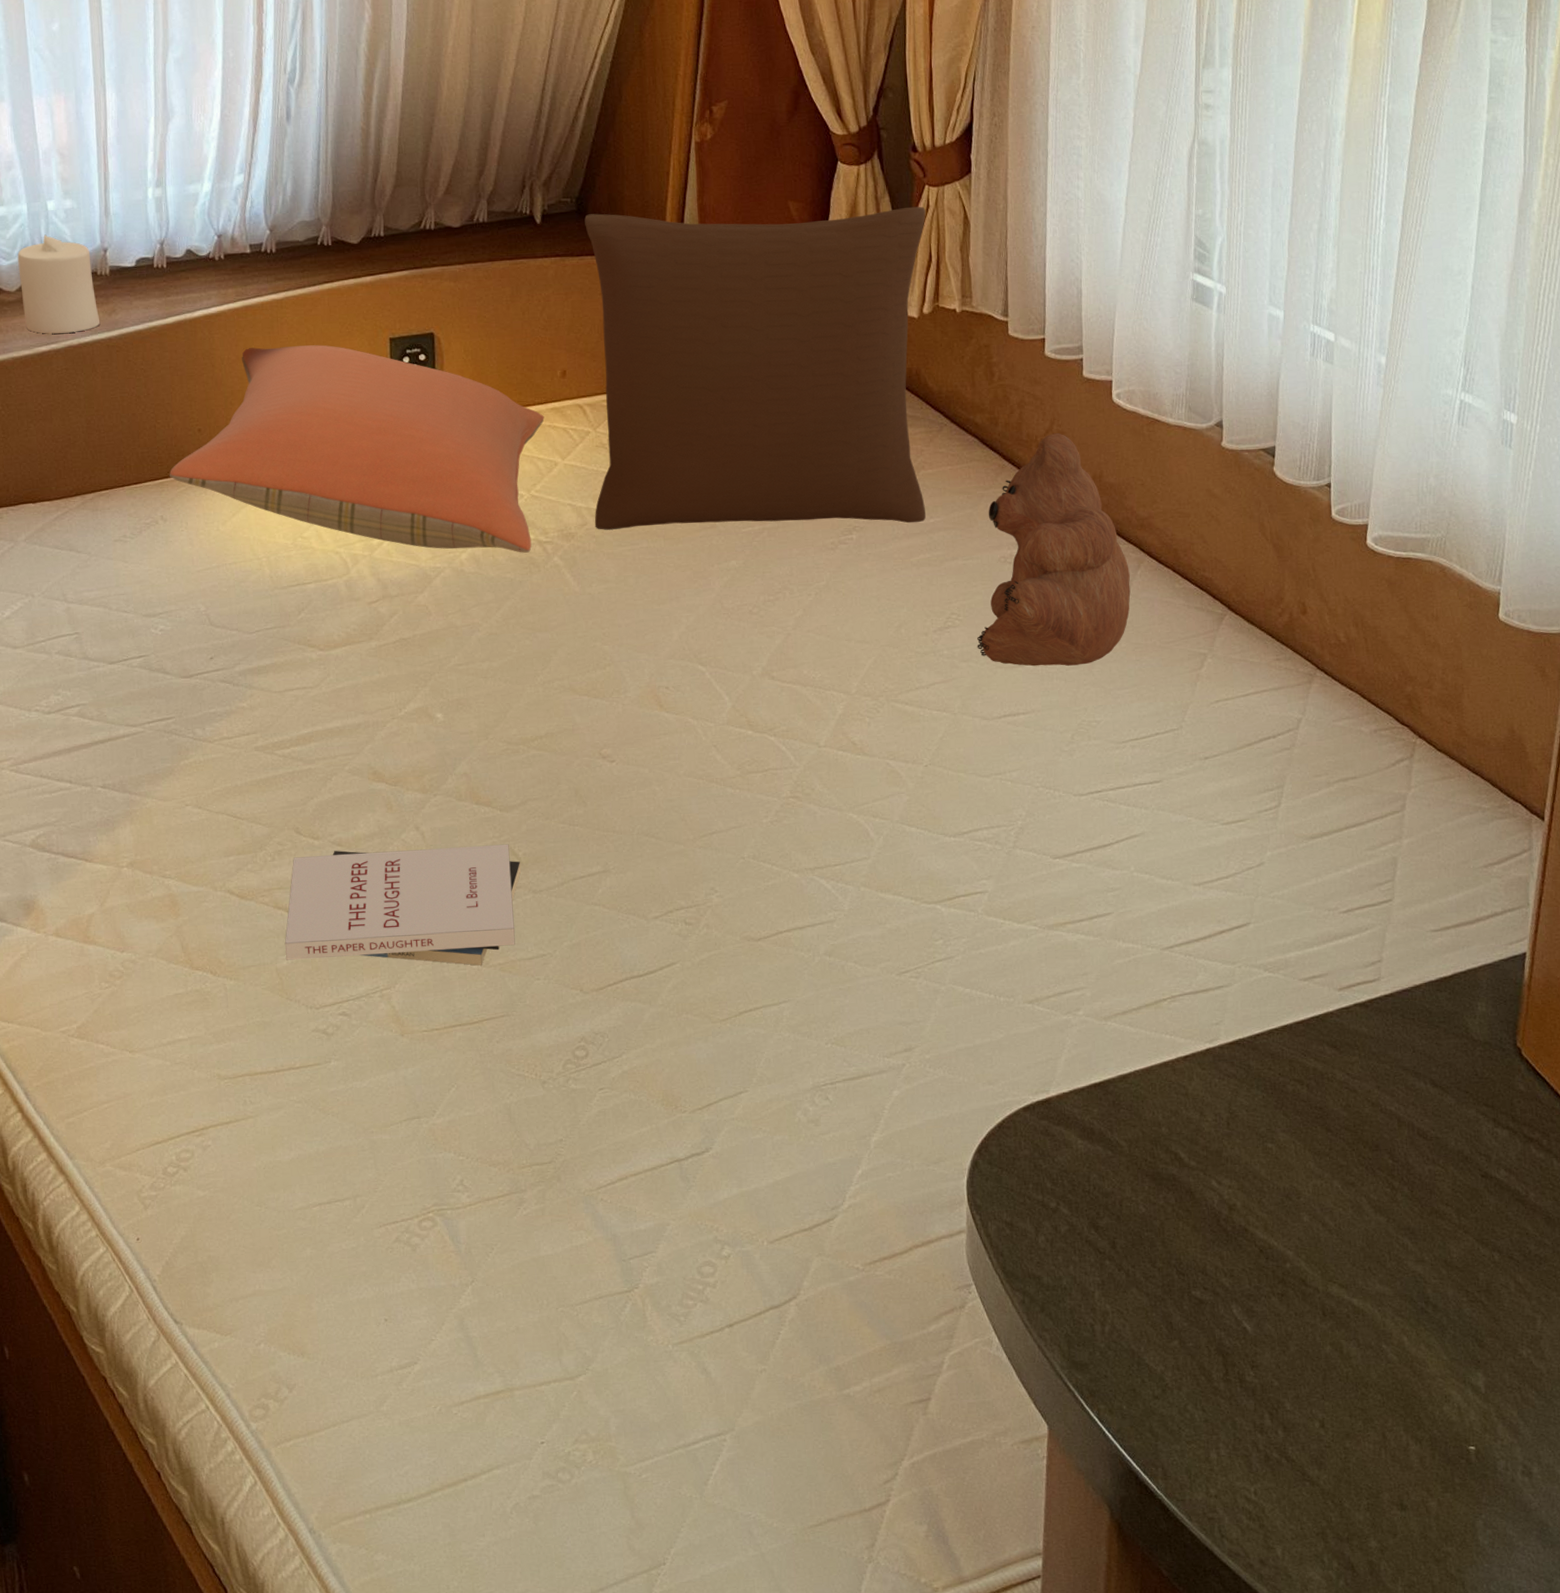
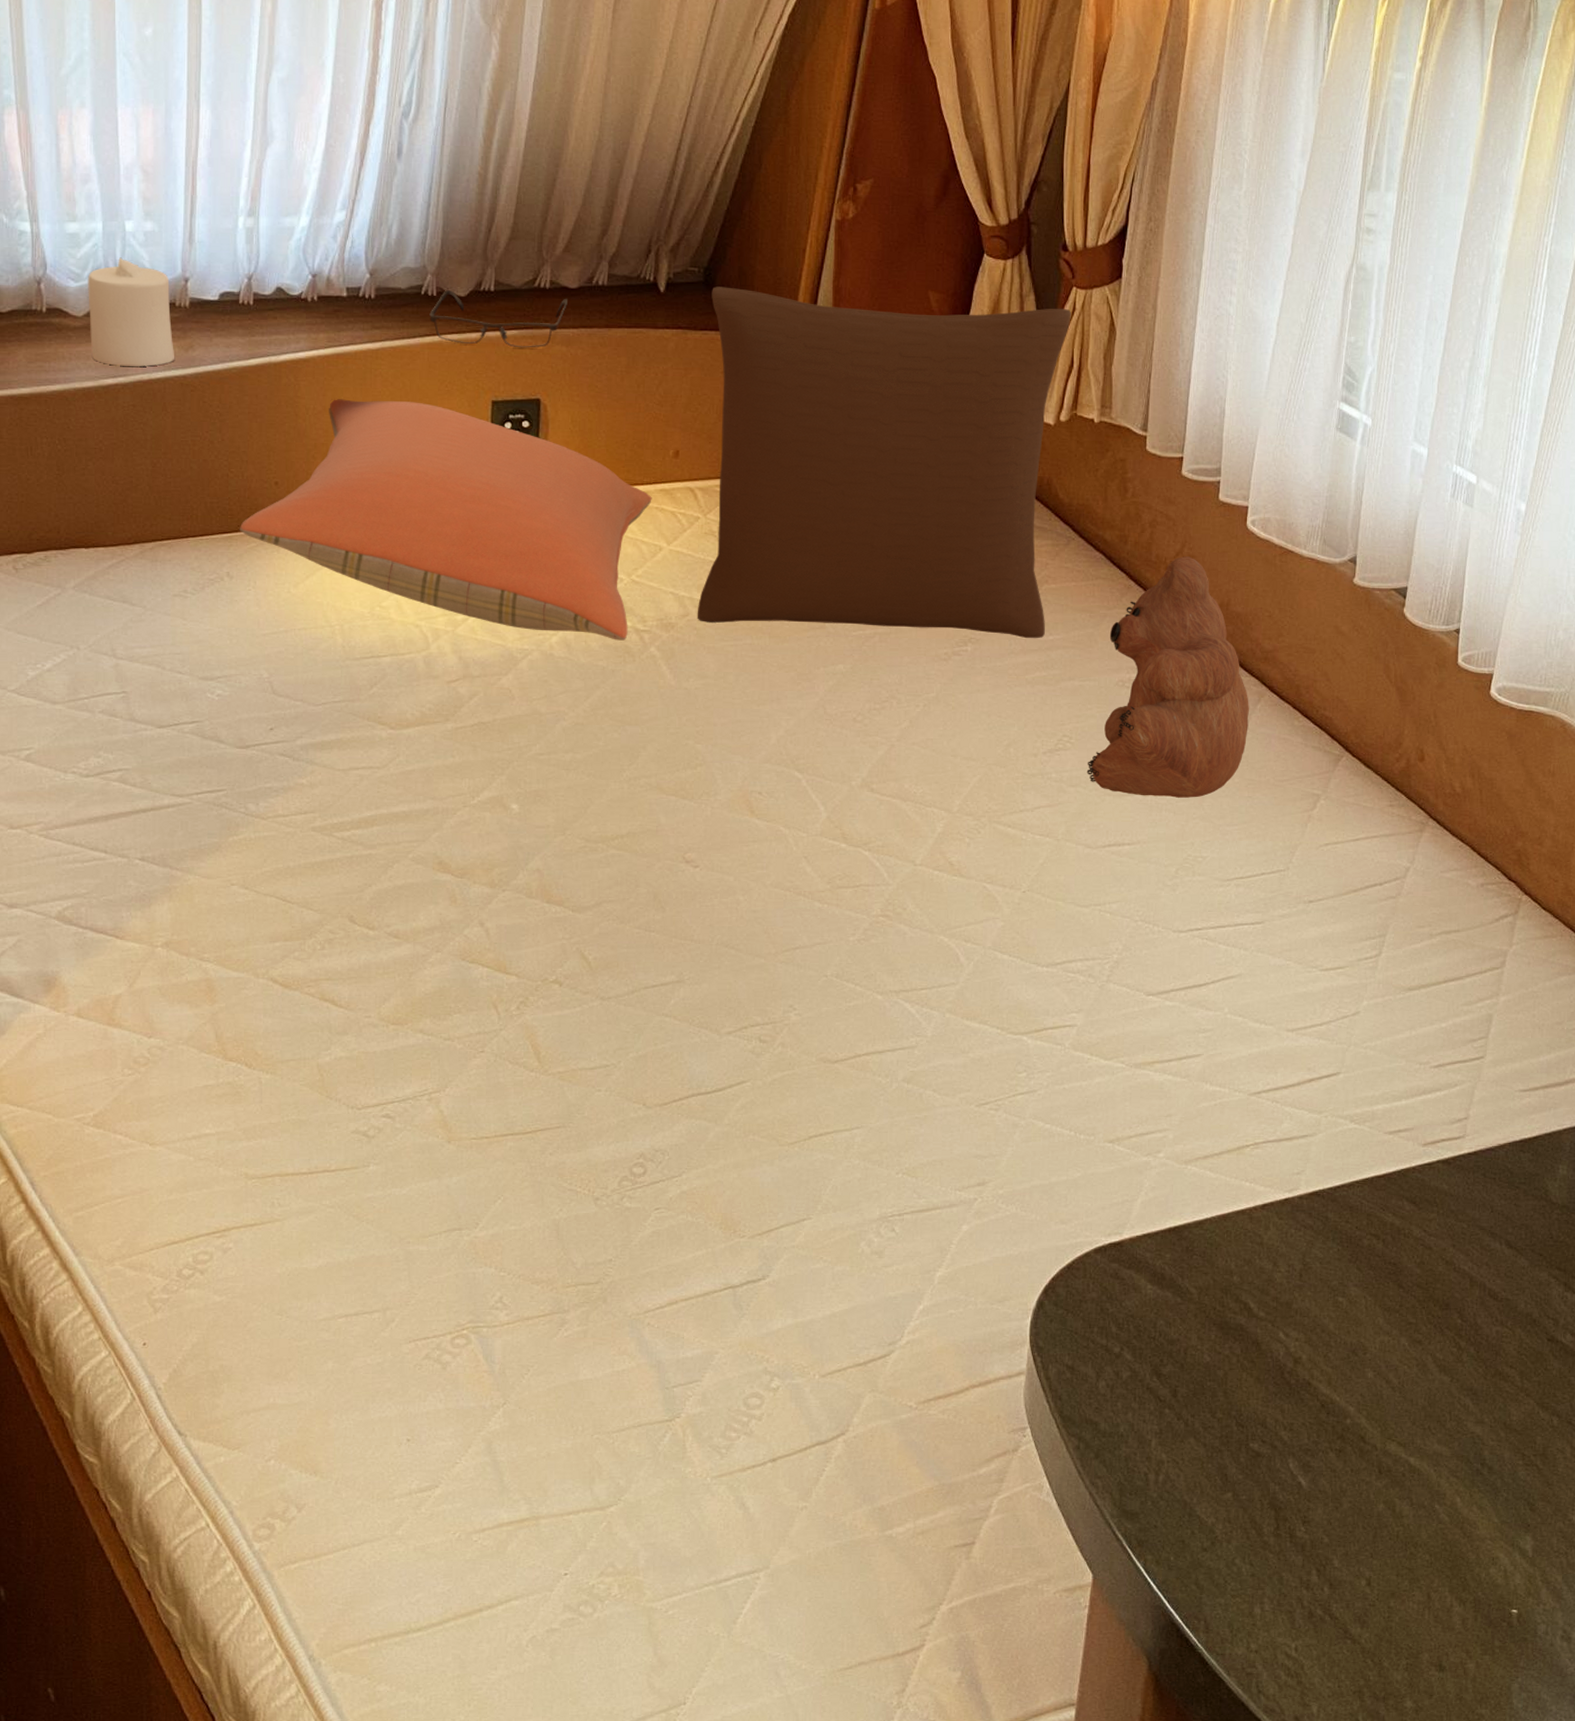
books: present [284,844,521,966] -> none [328,943,590,1073]
spectacles: none [326,238,452,288] -> present [429,290,567,348]

